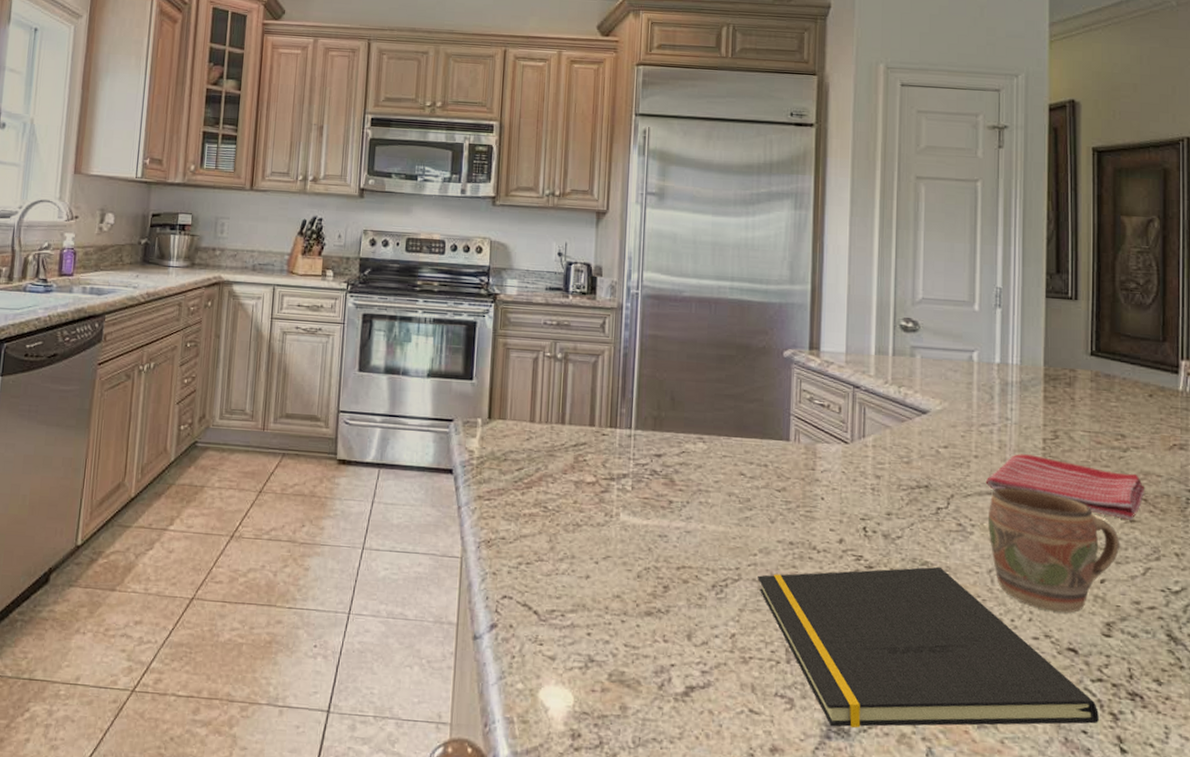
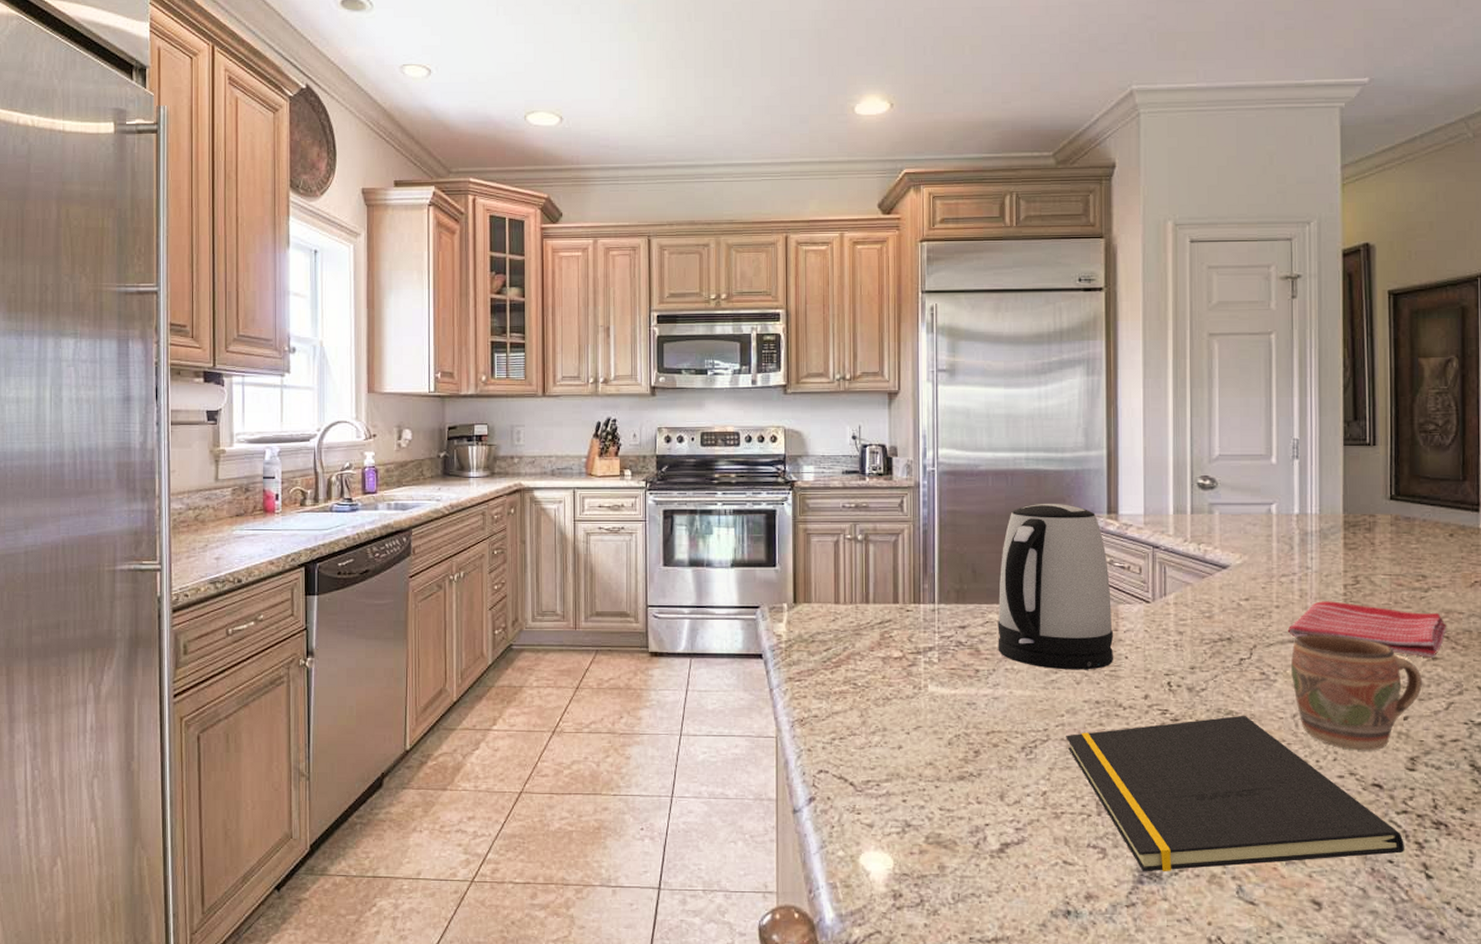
kettle: none [693,334,810,509] -> present [997,504,1113,670]

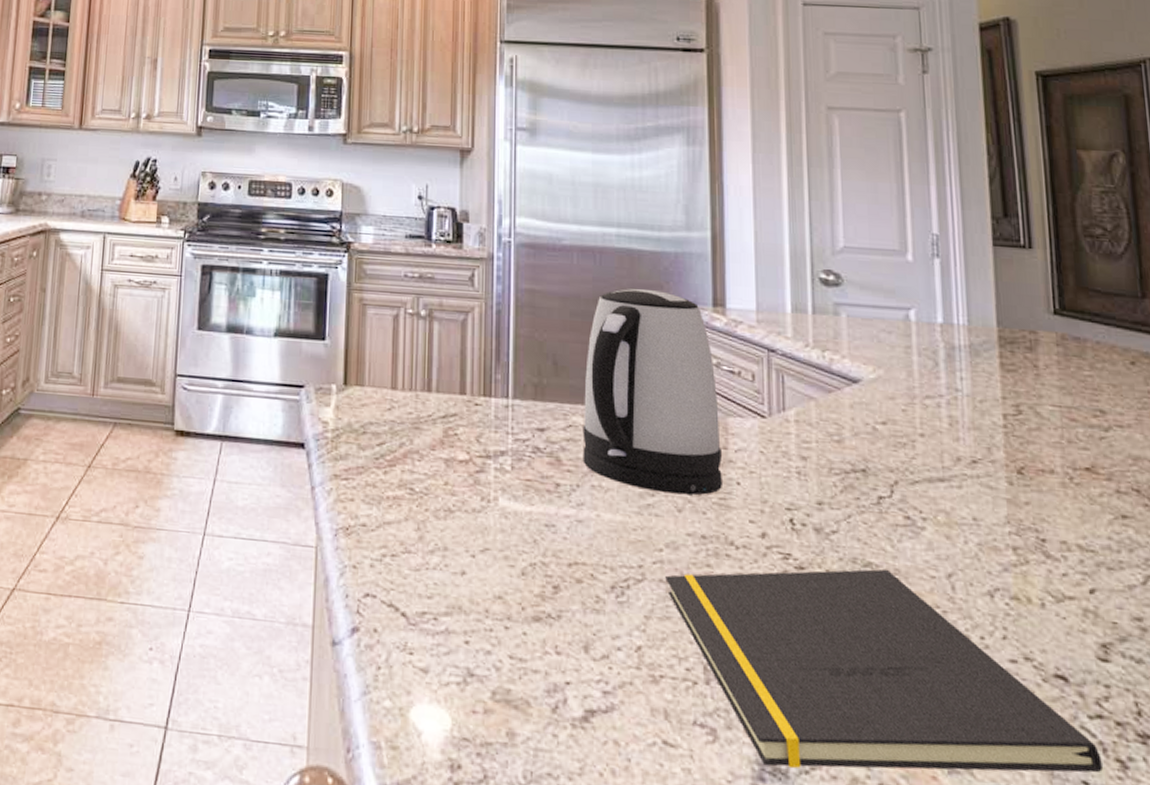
dish towel: present [1287,601,1446,658] -> none [936,432,1136,516]
mug: present [1291,634,1422,751] -> none [942,472,1110,630]

